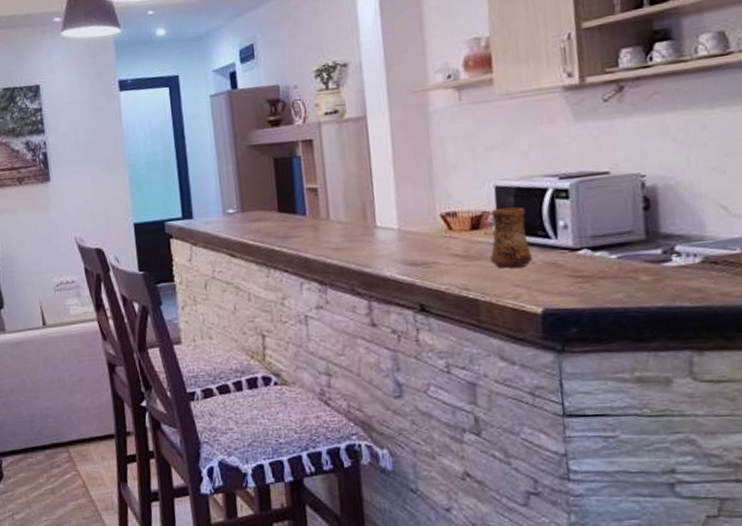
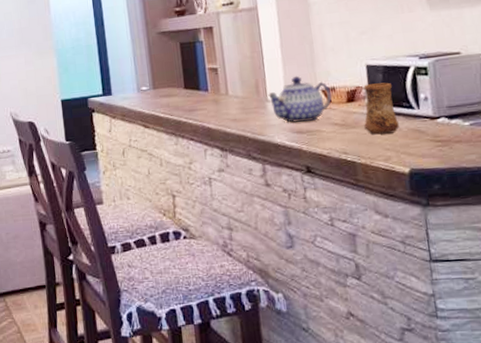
teapot: none [377,198,453,254] -> present [268,76,332,123]

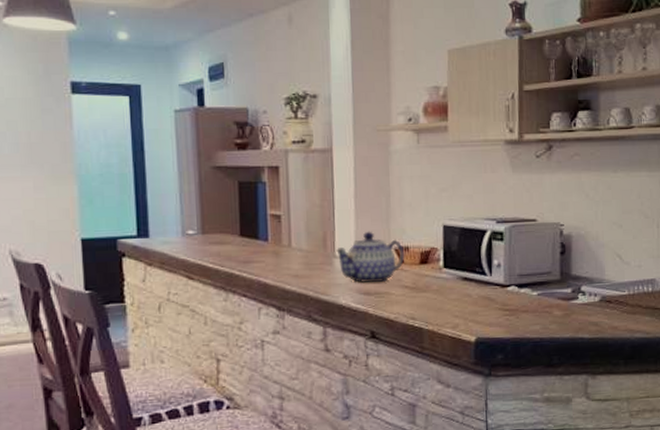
cup: present [363,82,399,135] -> none [435,245,470,300]

